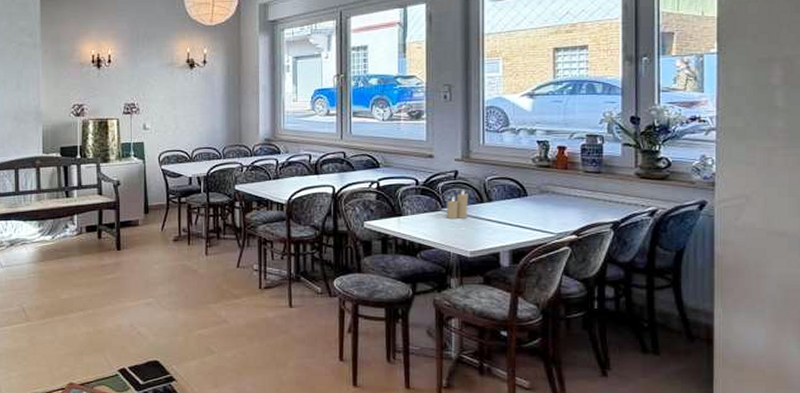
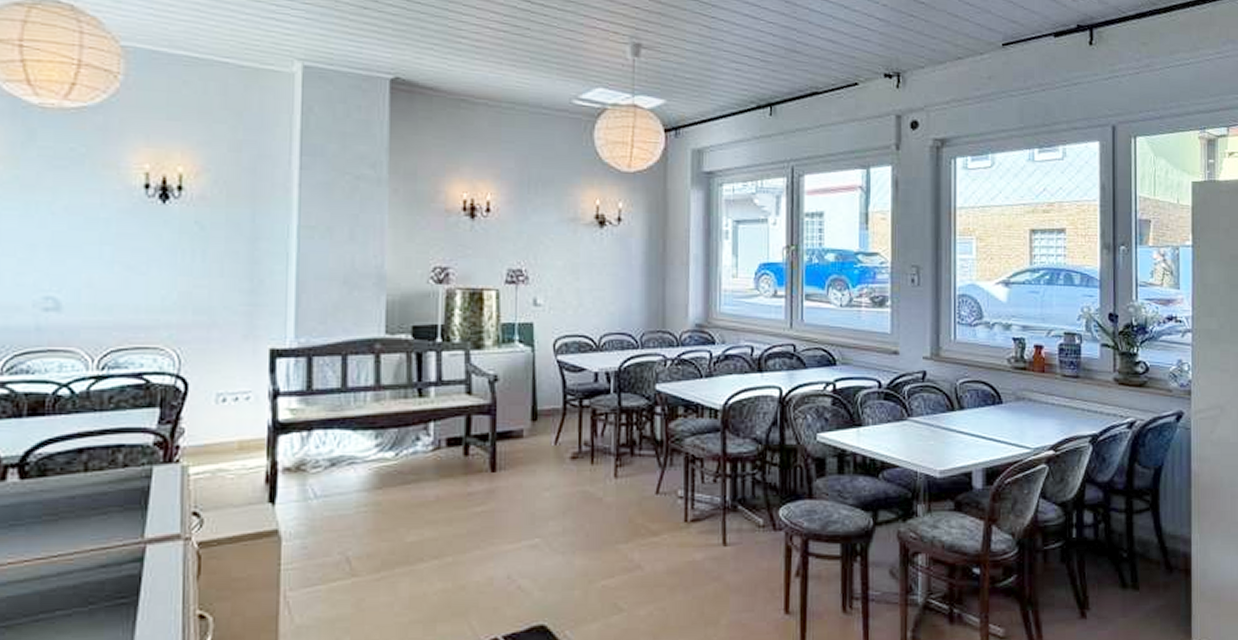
candle: present [446,190,469,220] -> none [912,395,938,431]

